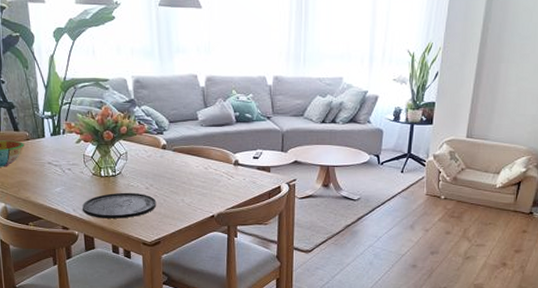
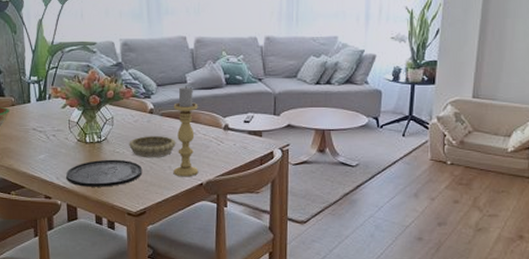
decorative bowl: none [143,170,189,192] -> present [129,136,176,158]
candle holder: none [185,123,210,210] -> present [173,86,199,177]

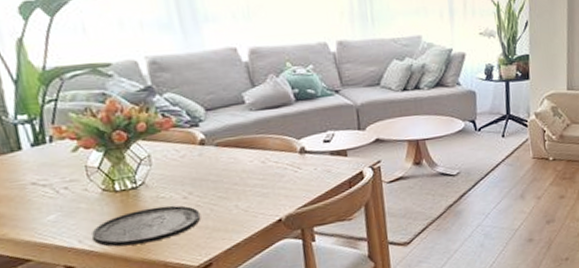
decorative bowl: present [129,136,176,158] -> none [177,170,241,200]
candle holder: present [173,86,199,177] -> none [231,107,275,216]

